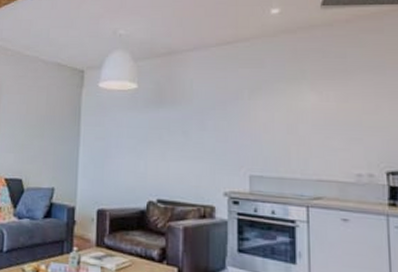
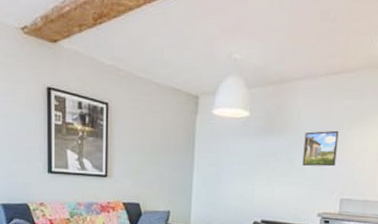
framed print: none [200,100,239,139] -> present [302,130,339,167]

